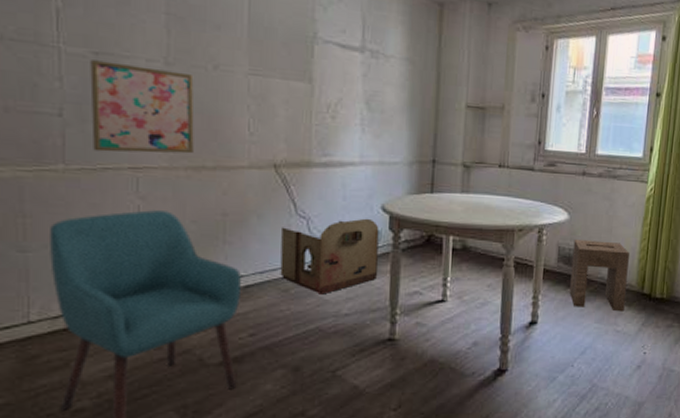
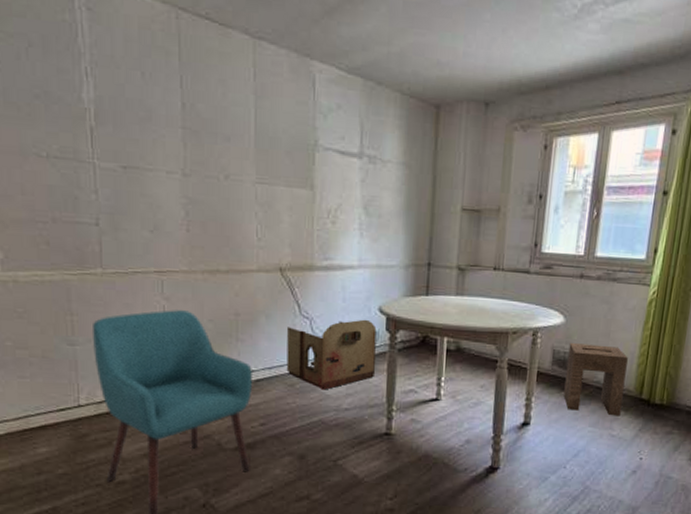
wall art: present [90,60,194,154] -> none [120,173,209,259]

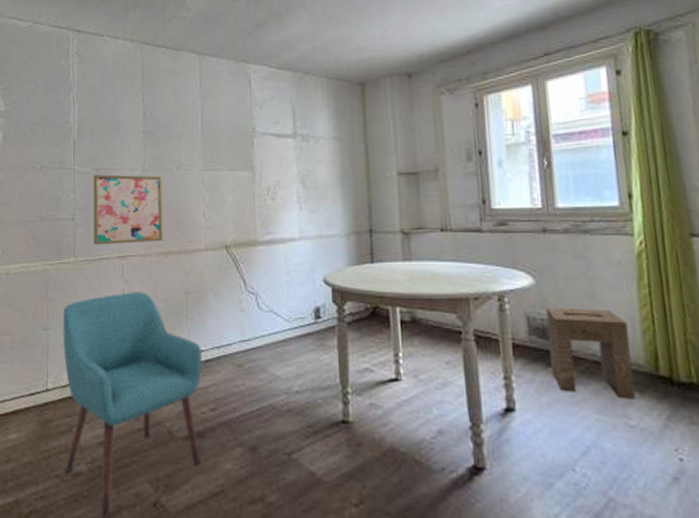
wall art: none [120,173,209,259] -> present [93,174,163,245]
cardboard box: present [286,319,377,390] -> none [234,291,324,370]

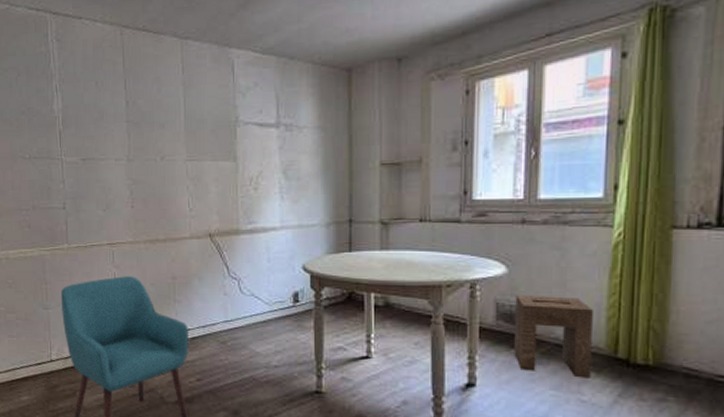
wall art: present [93,174,163,245] -> none [81,164,150,233]

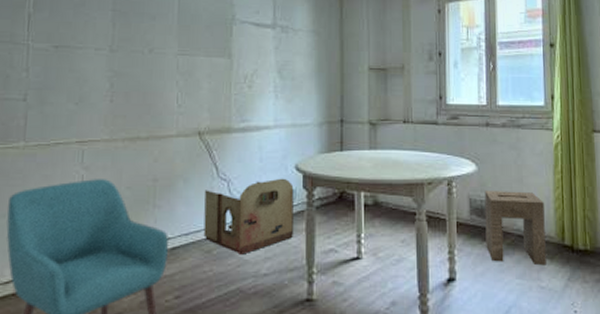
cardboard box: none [218,278,301,347] -> present [203,178,294,255]

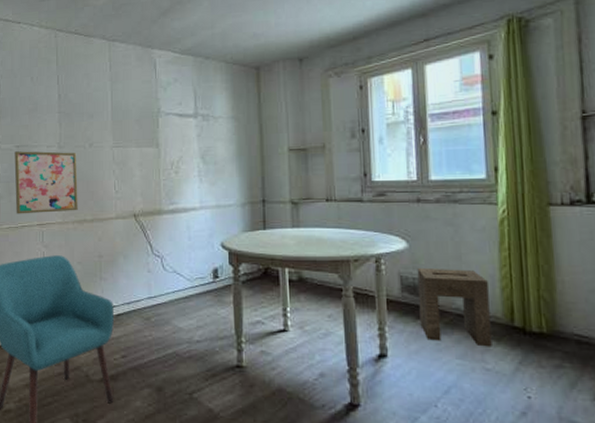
wall art: none [48,52,133,129] -> present [14,151,78,214]
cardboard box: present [203,178,294,255] -> none [142,255,222,323]

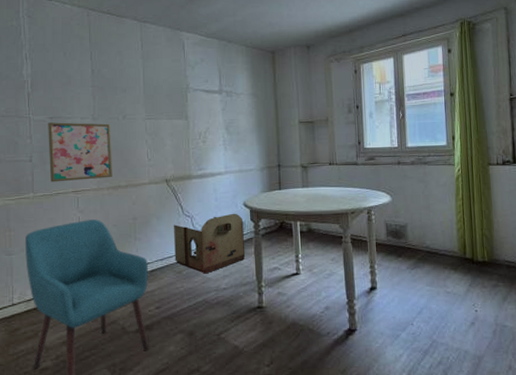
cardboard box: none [142,255,222,323] -> present [174,213,245,274]
stool: present [417,267,492,347] -> none [398,216,451,275]

